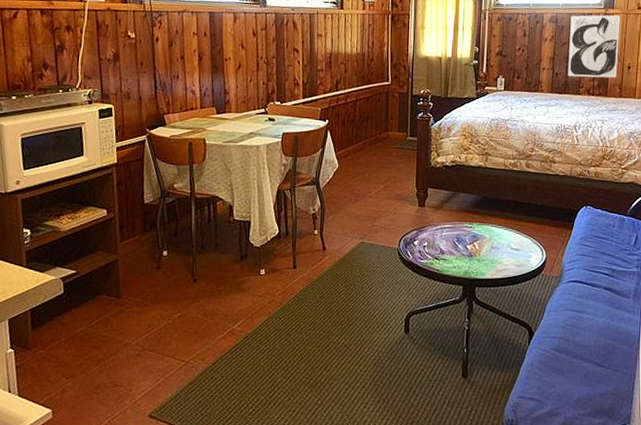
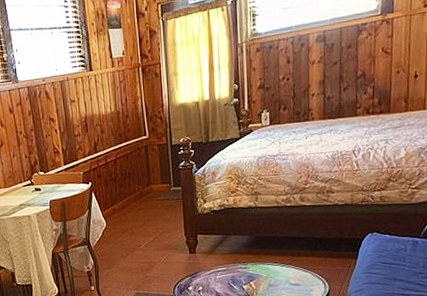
wall art: present [567,15,620,78] -> none [341,18,403,99]

